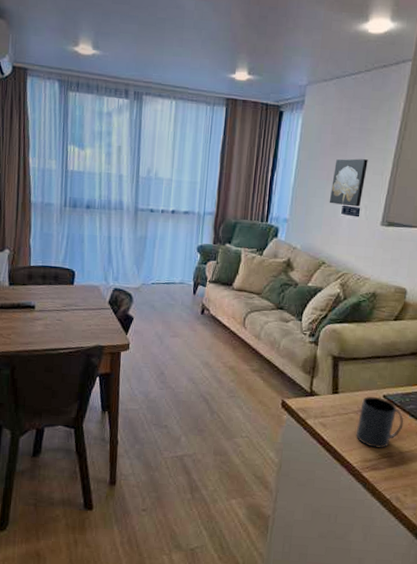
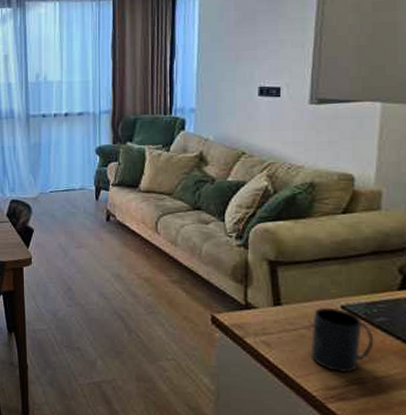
wall art: present [329,158,368,207] -> none [241,32,284,87]

